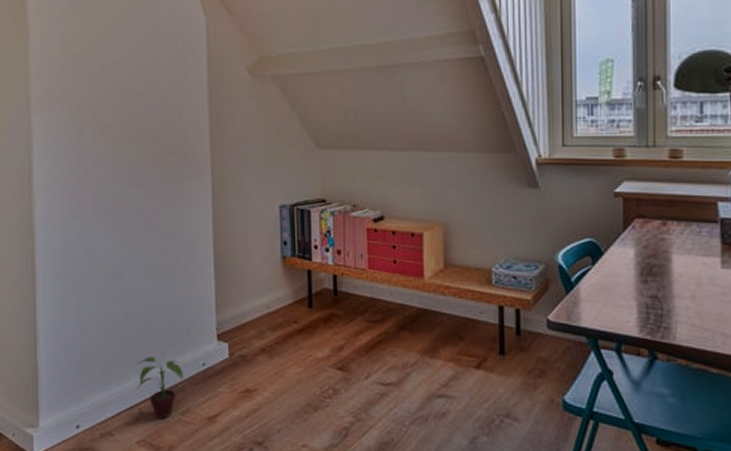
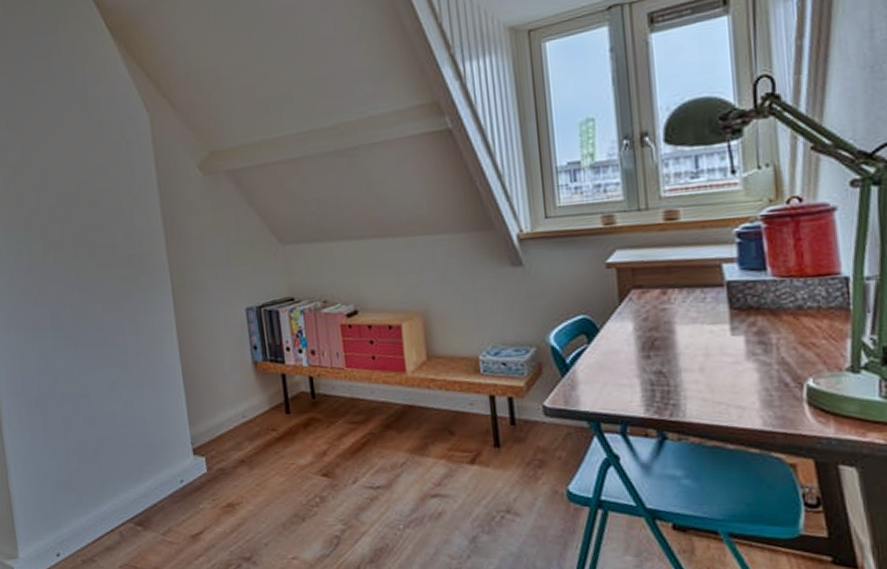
potted plant: present [136,356,183,419] -> none [112,477,162,541]

